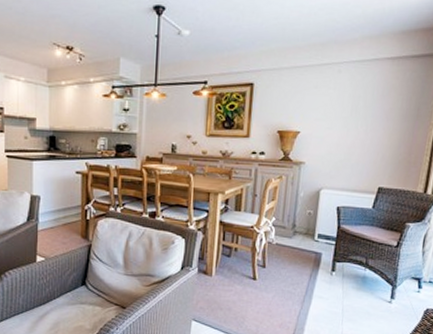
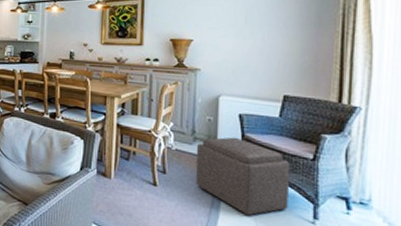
ottoman: none [293,229,377,301] -> present [195,137,291,216]

